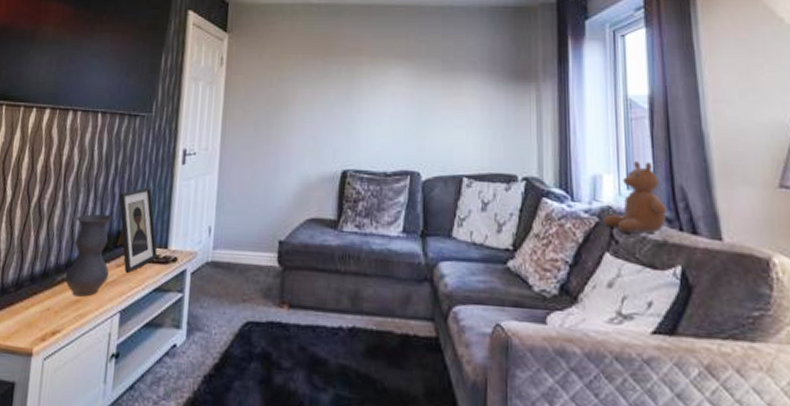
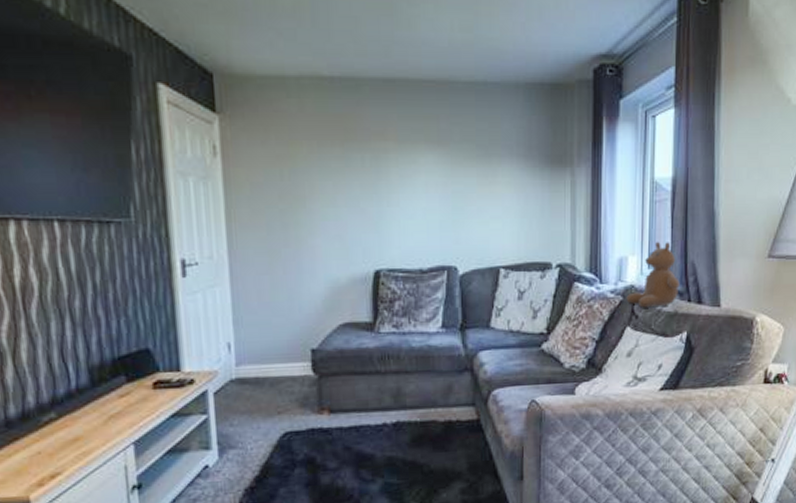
vase: present [65,213,113,298] -> none [52,341,112,436]
picture frame: present [116,186,157,274] -> none [105,306,169,404]

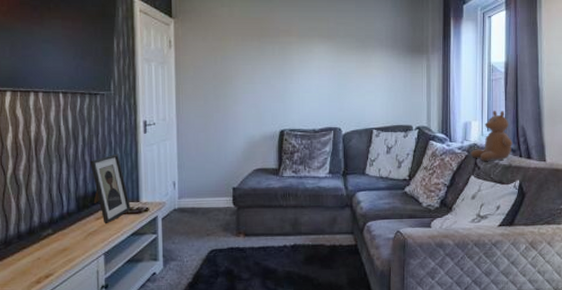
picture frame: none [105,306,169,404] -> present [89,154,131,224]

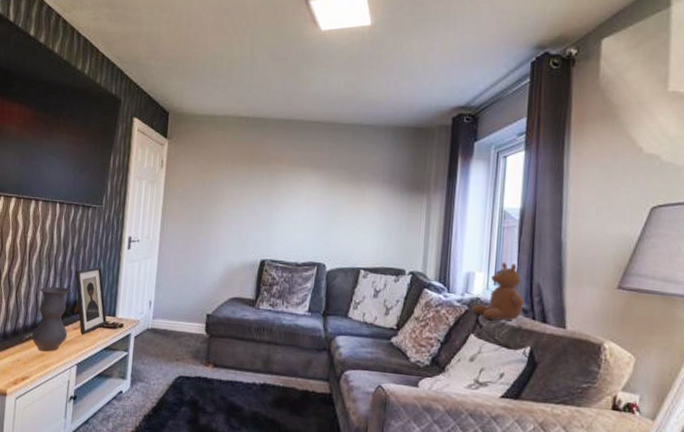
vase: none [50,178,90,247] -> present [32,286,70,352]

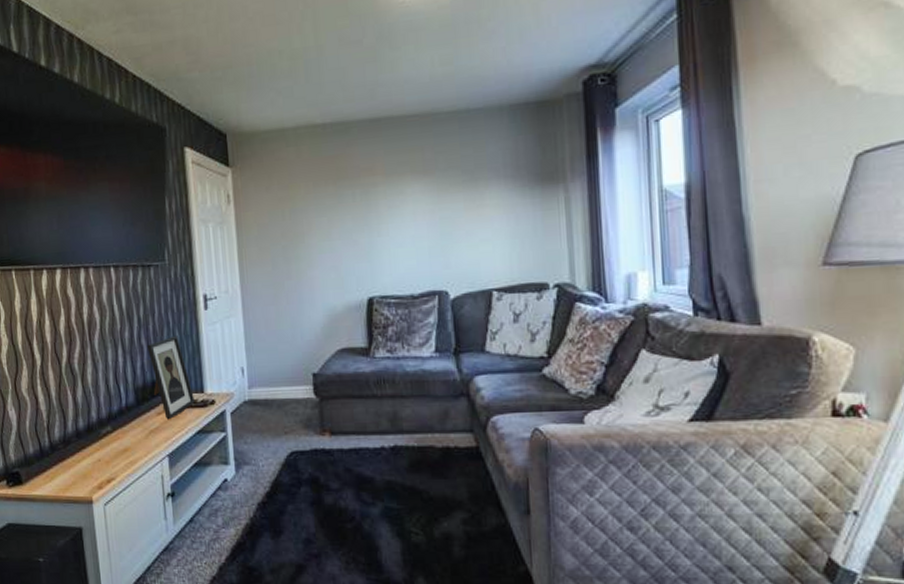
vase: present [32,286,70,352] -> none [109,366,152,447]
teddy bear: present [471,262,525,320] -> none [638,253,705,328]

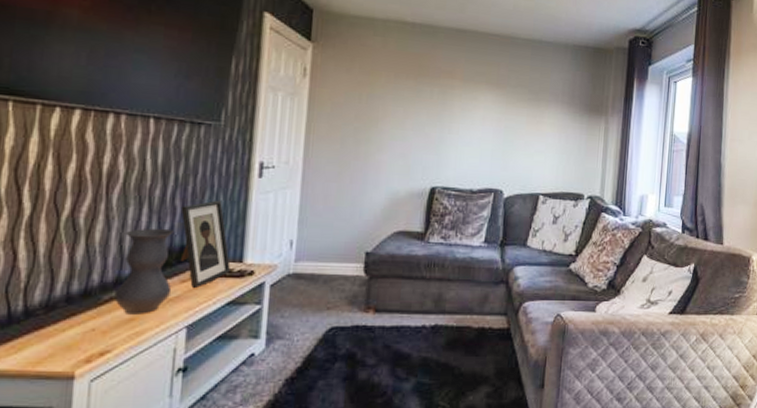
vase: none [109,366,152,447] -> present [114,228,173,316]

